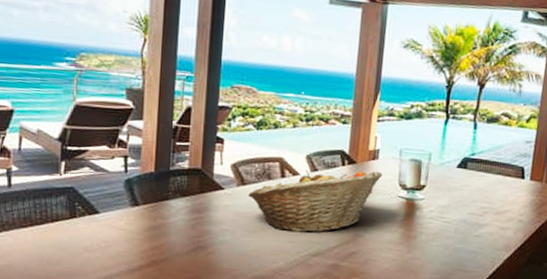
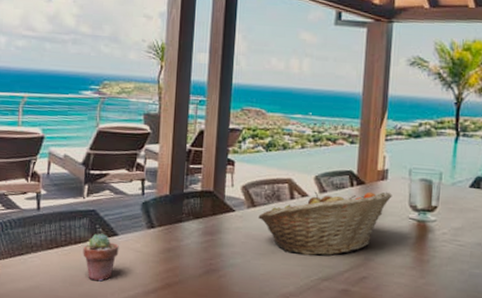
potted succulent: none [61,211,101,260] -> present [83,233,119,282]

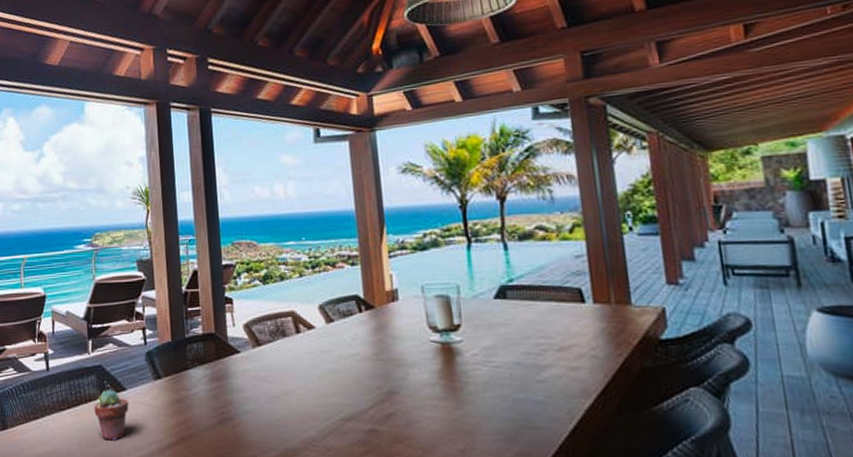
fruit basket: present [258,191,392,256] -> none [265,314,407,395]

